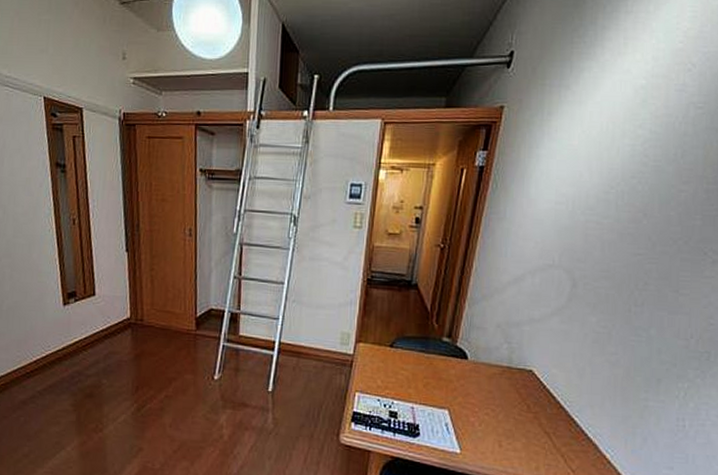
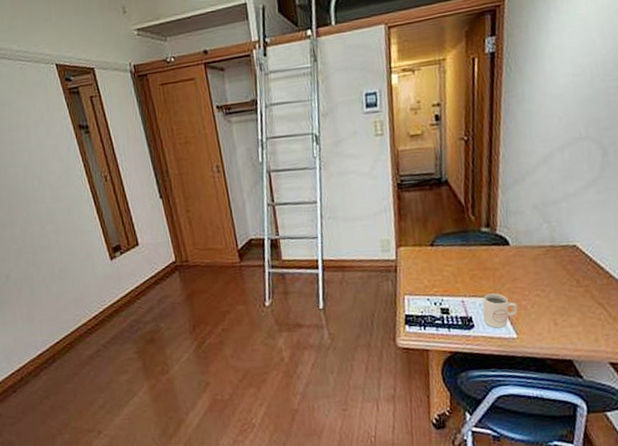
mug: none [430,404,466,441] -> present [482,293,518,328]

